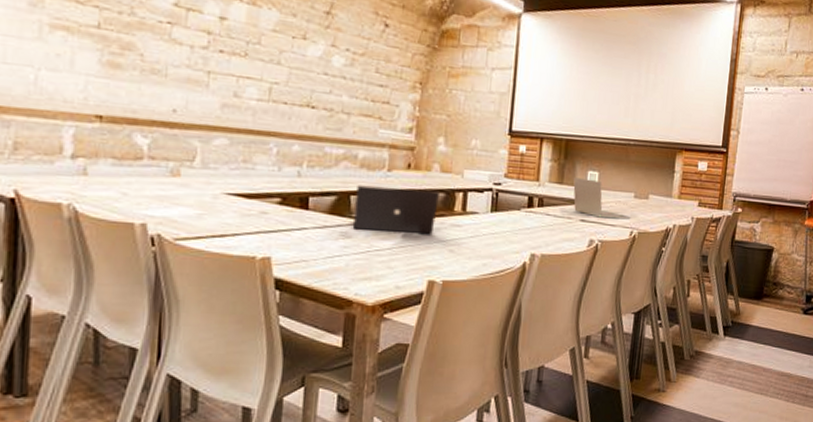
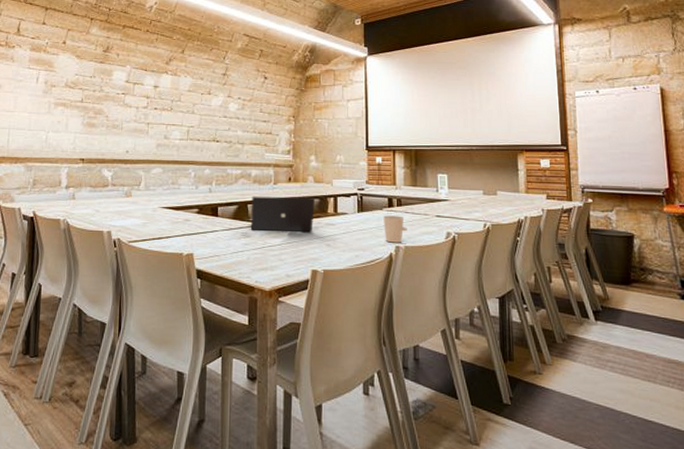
cup: none [519,217,547,251] -> present [383,215,407,243]
laptop: present [573,176,630,220] -> none [426,179,482,214]

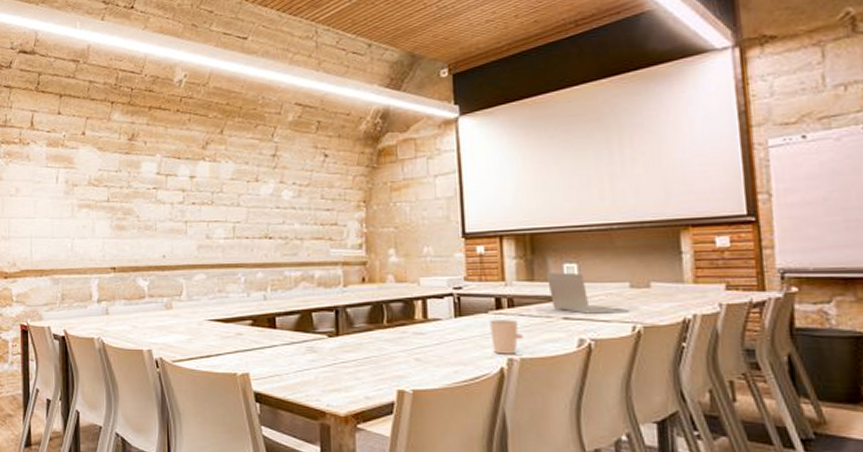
laptop: present [250,196,315,232] -> none [316,301,398,344]
laptop: none [426,179,482,214] -> present [547,271,629,314]

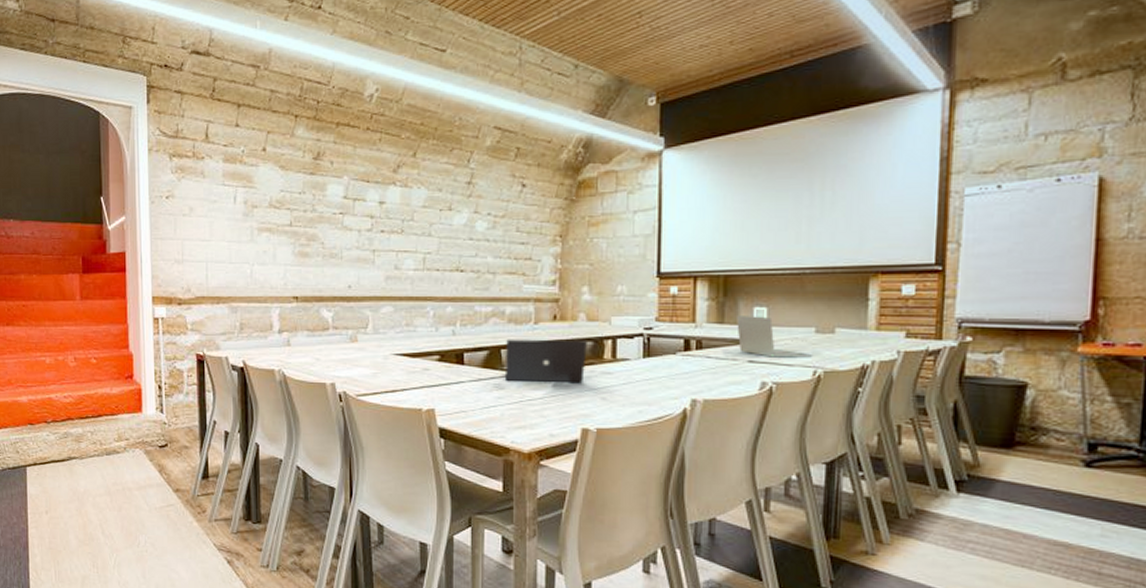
laptop: none [316,301,398,344] -> present [504,339,587,382]
cup: present [490,319,523,354] -> none [677,361,708,396]

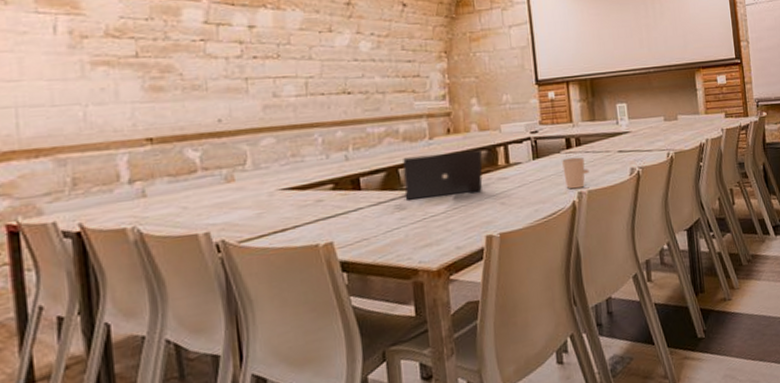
cup: none [677,361,708,396] -> present [562,156,589,190]
laptop: present [737,314,812,358] -> none [604,111,664,146]

